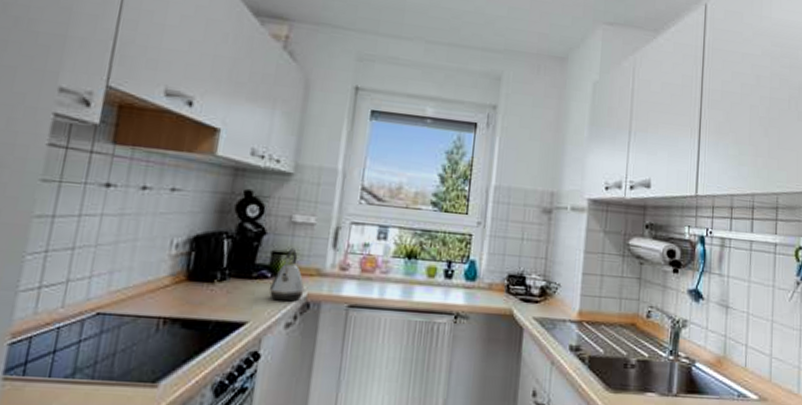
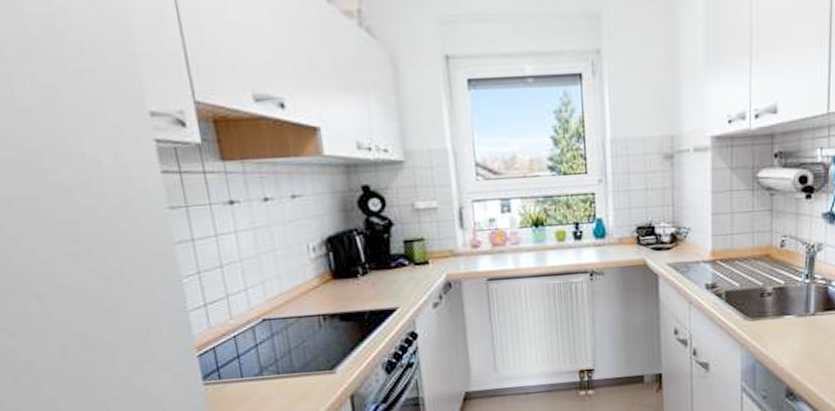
kettle: present [269,247,305,302] -> none [409,233,443,285]

